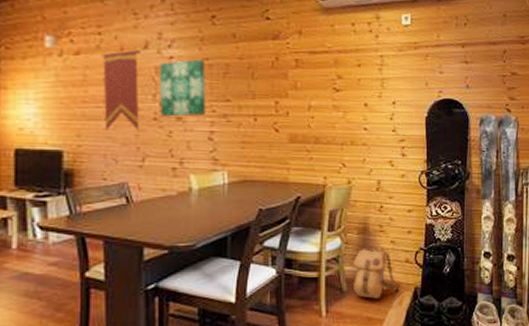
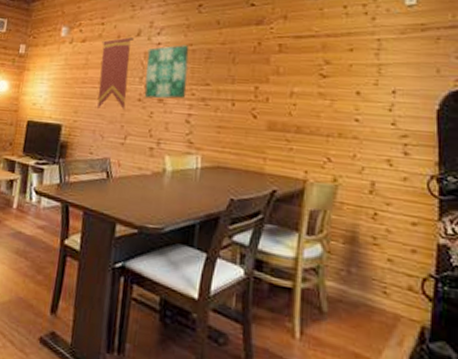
backpack: present [353,247,398,299] -> none [336,263,397,331]

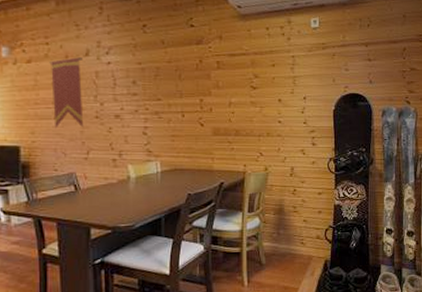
wall art: present [144,45,190,99] -> none [98,64,141,115]

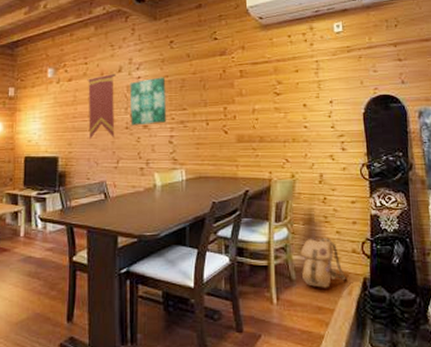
wall art: none [98,64,141,115] -> present [129,77,167,126]
backpack: none [270,226,310,270] -> present [300,237,346,288]

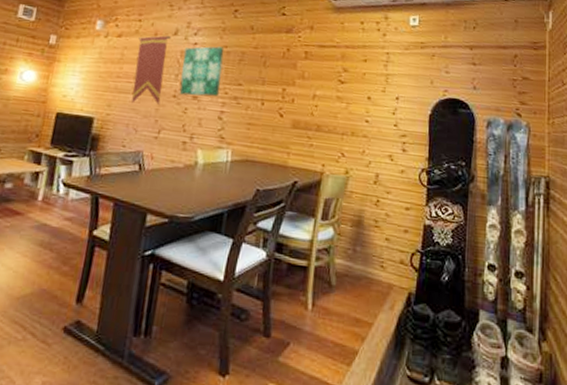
backpack: present [300,237,346,288] -> none [343,243,390,299]

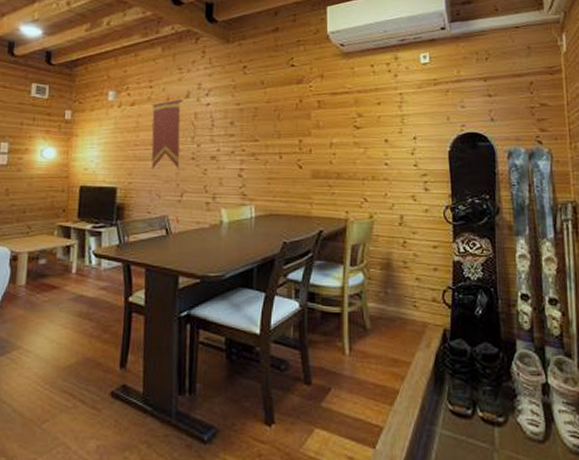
wall art: present [179,46,225,97] -> none [197,105,237,157]

